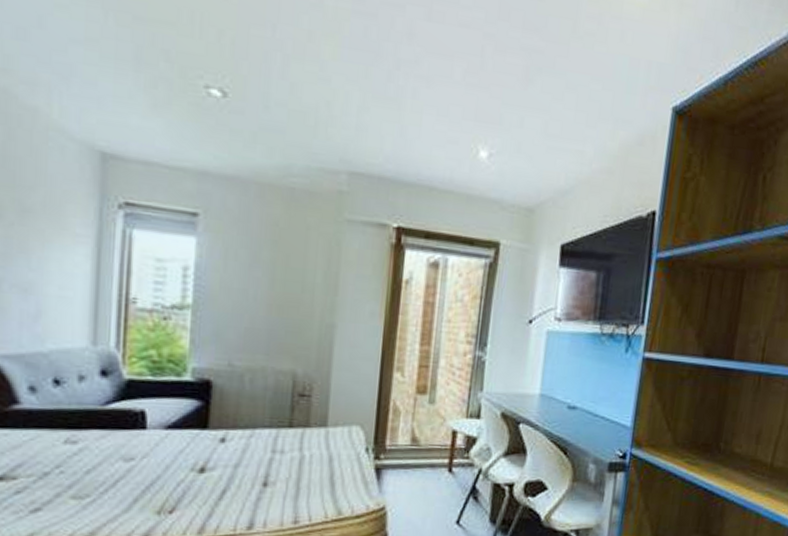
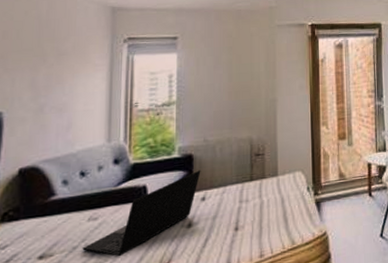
laptop: none [56,402,222,494] -> present [82,170,201,257]

